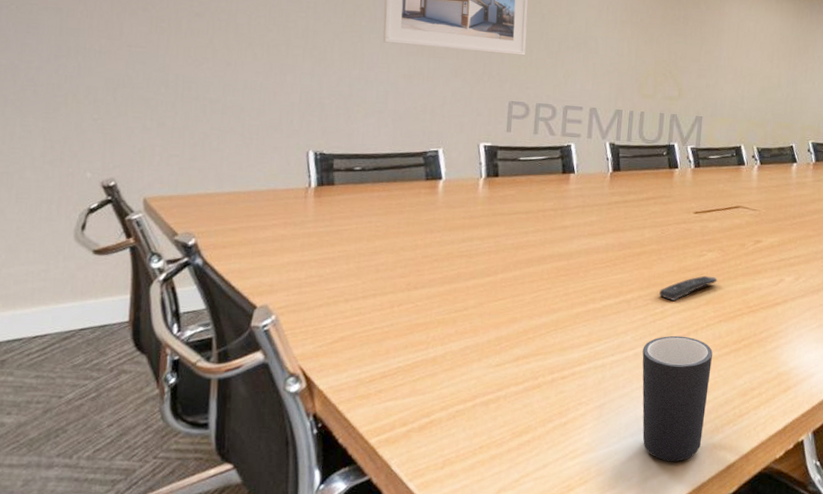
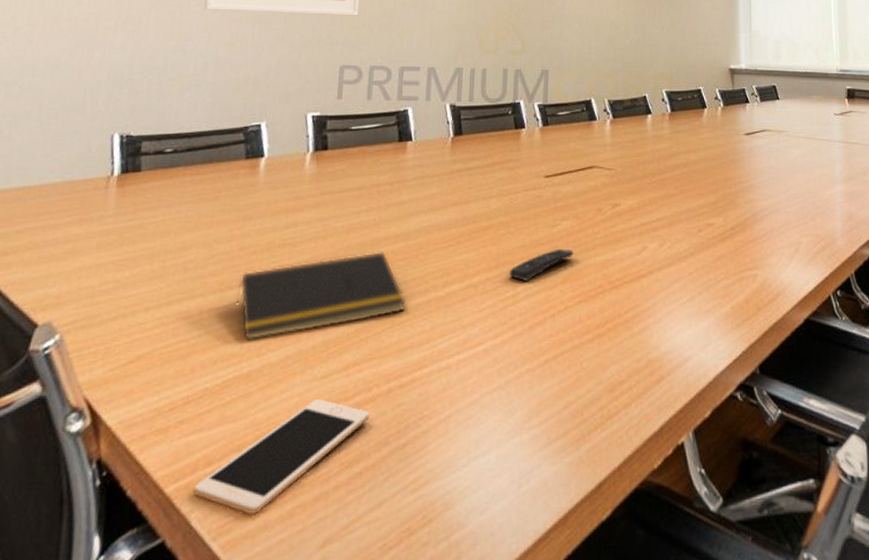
cell phone: none [393,382,537,465] -> present [194,399,370,514]
notepad: none [422,266,568,332] -> present [236,251,407,341]
mug: present [642,335,713,462] -> none [493,323,573,484]

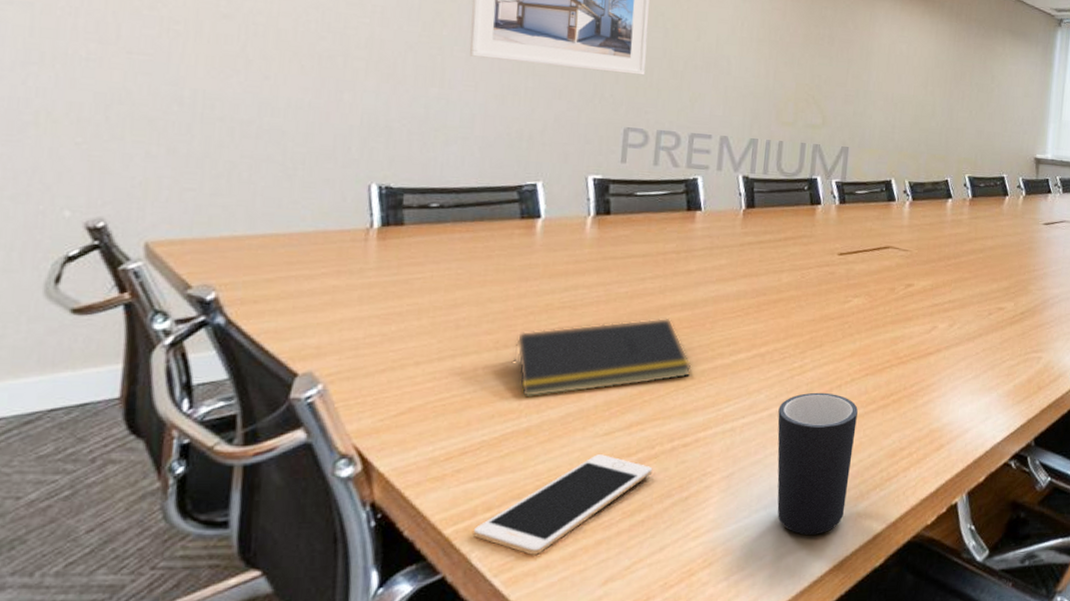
mug: none [493,323,573,484] -> present [777,392,858,535]
remote control: present [510,248,574,281] -> none [798,324,864,353]

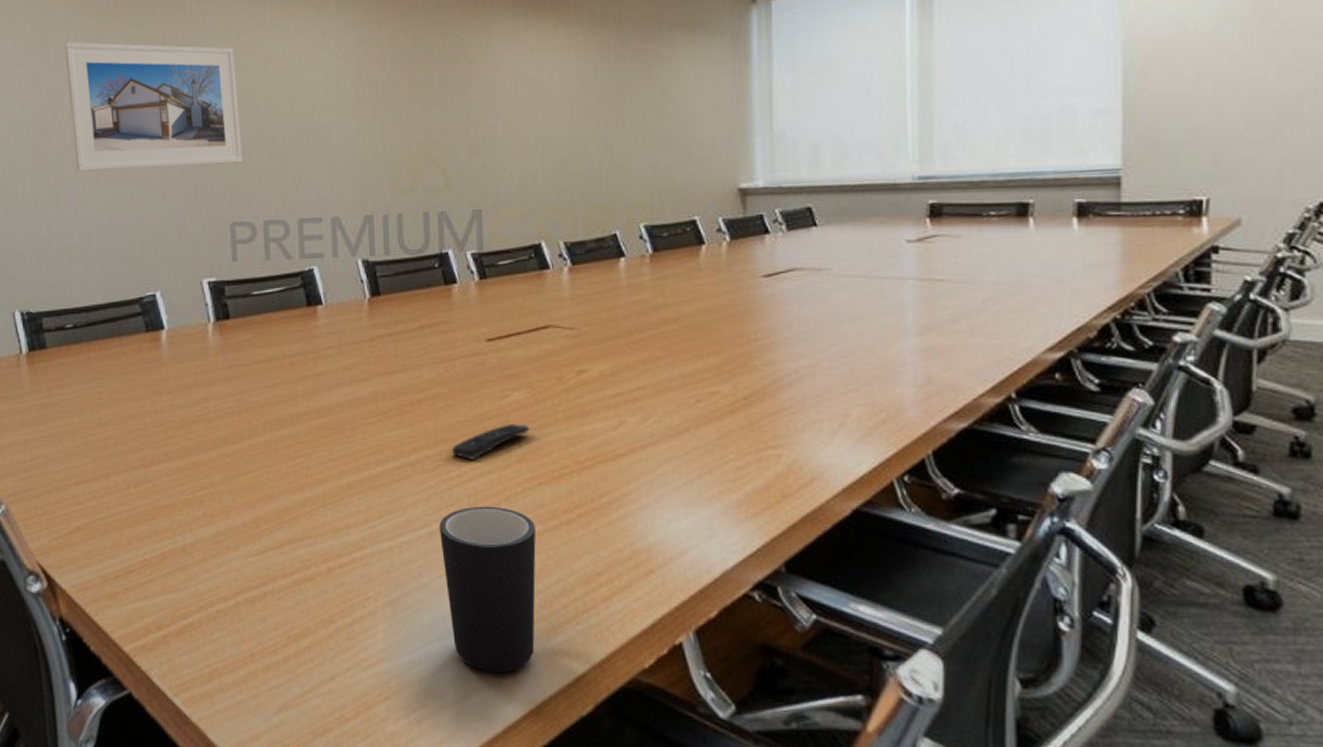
cell phone: present [474,454,653,555] -> none [150,575,311,677]
notepad: present [513,317,692,398] -> none [160,426,337,516]
remote control: none [798,324,864,353] -> present [452,423,530,460]

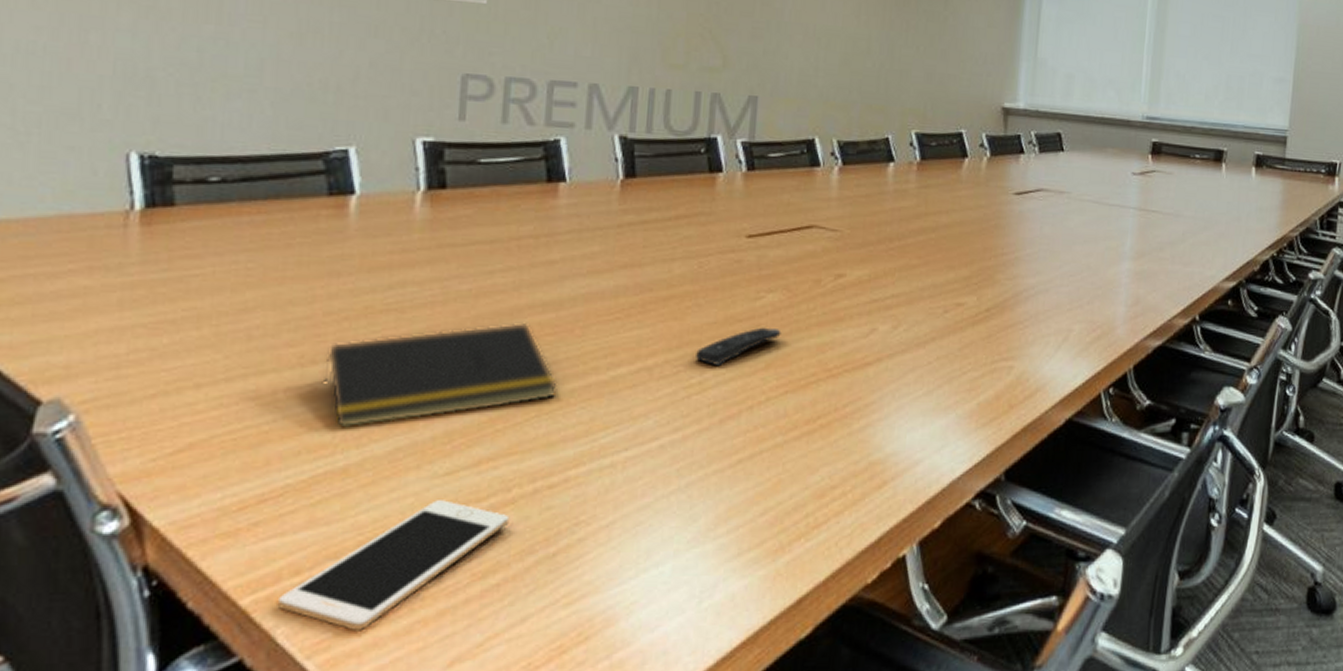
cell phone: none [150,575,311,677] -> present [279,500,510,630]
notepad: none [160,426,337,516] -> present [324,322,558,428]
mug: present [439,506,536,673] -> none [671,416,775,599]

